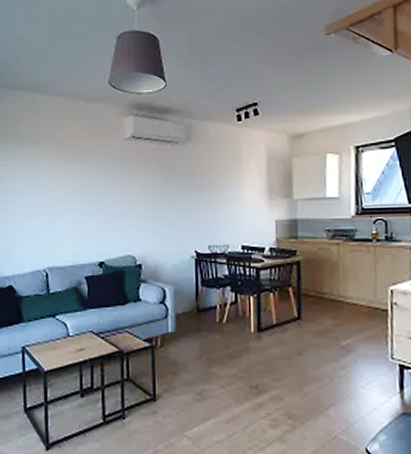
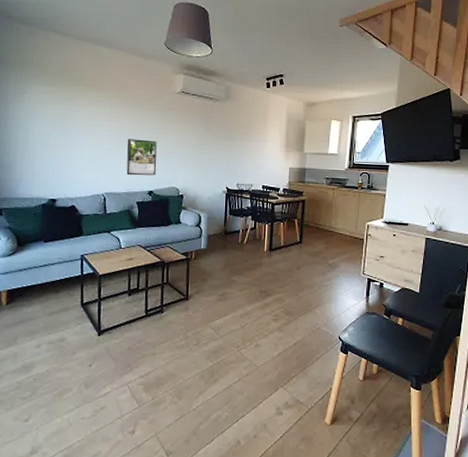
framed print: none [70,199,107,244] -> present [126,139,157,176]

